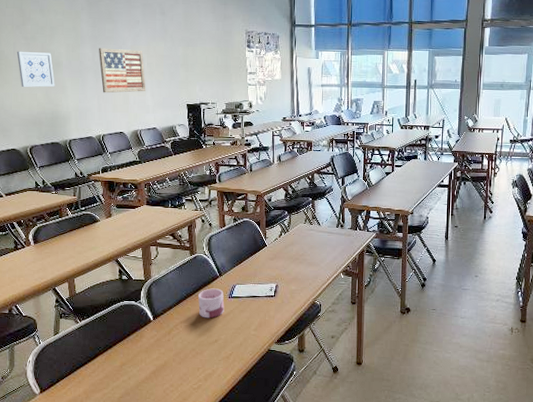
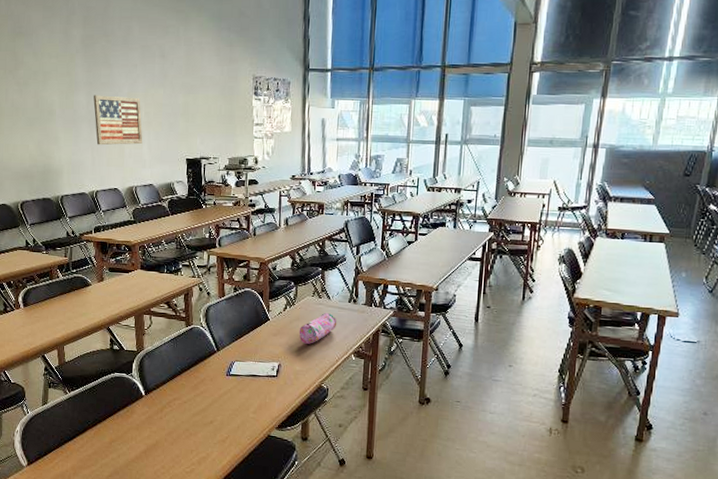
wall art: present [16,51,55,87] -> none [8,98,48,138]
mug: present [198,288,224,319] -> none [193,364,222,397]
pencil case: none [293,237,327,266] -> present [299,312,337,344]

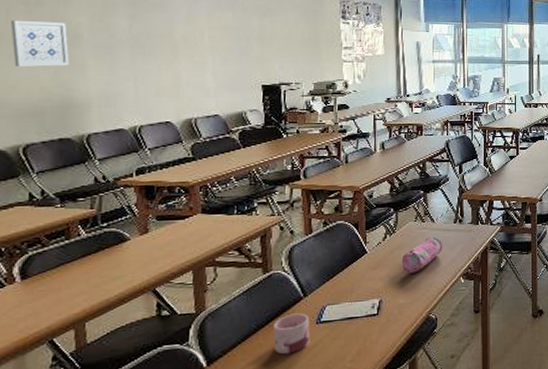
wall art: none [8,98,48,138] -> present [10,20,70,67]
wall art: present [93,95,143,145] -> none [138,17,206,73]
mug: none [193,364,222,397] -> present [273,313,310,355]

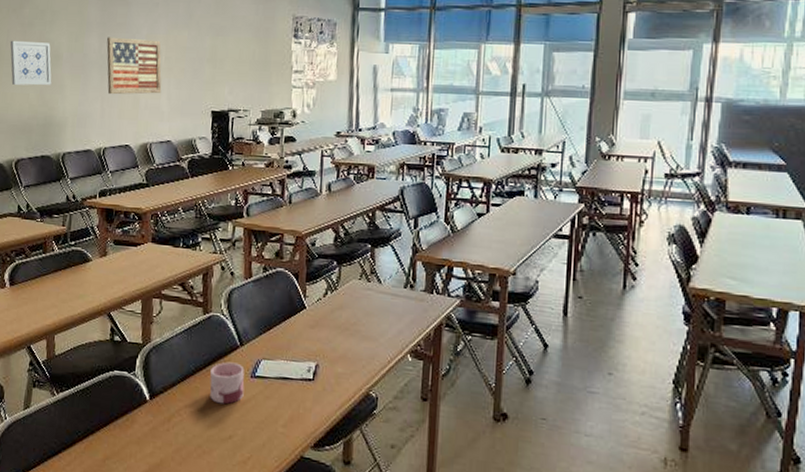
wall art: none [138,17,206,73] -> present [106,37,162,95]
pencil case: present [401,236,443,273] -> none [342,299,390,340]

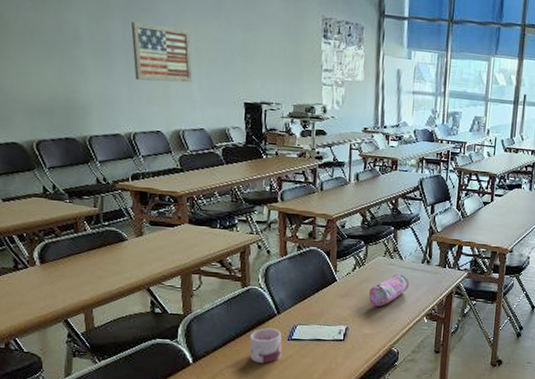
wall art: present [10,40,52,86] -> none [20,16,72,67]
pencil case: none [342,299,390,340] -> present [368,273,410,306]

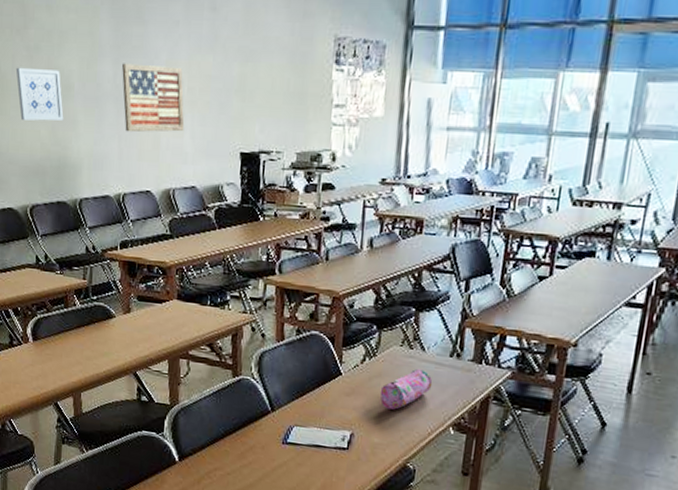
wall art: none [20,16,72,67] -> present [16,67,64,121]
mug: present [250,328,282,364] -> none [239,427,276,469]

